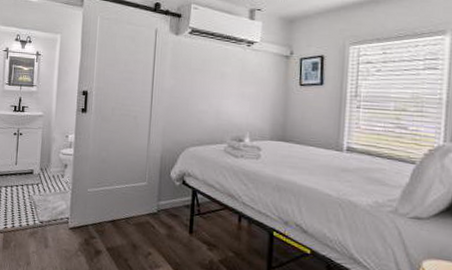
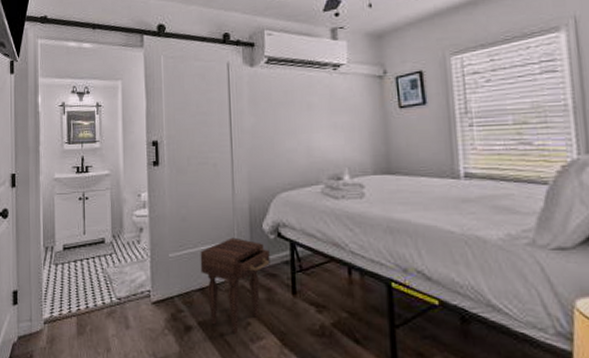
nightstand: none [113,180,174,261] -> present [200,237,270,335]

